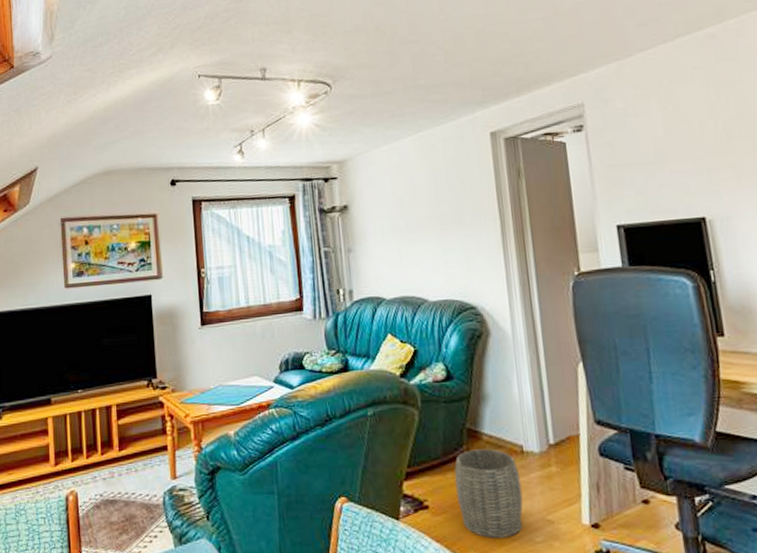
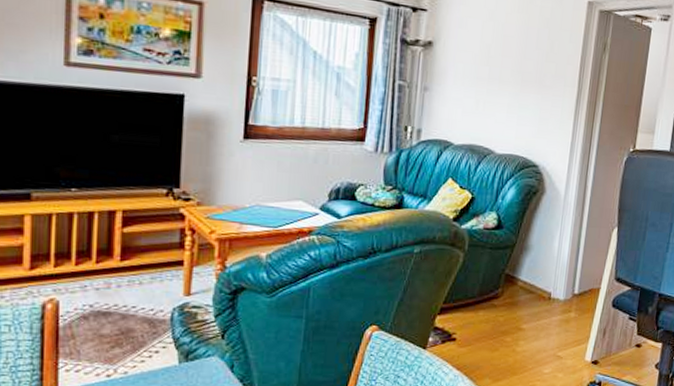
woven basket: present [454,449,523,538] -> none [483,292,543,369]

